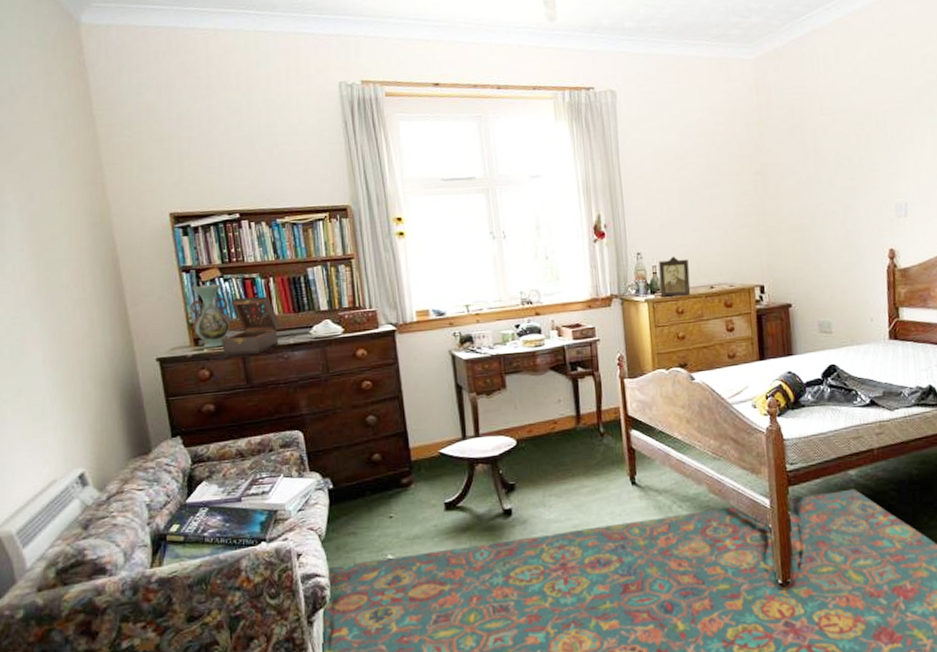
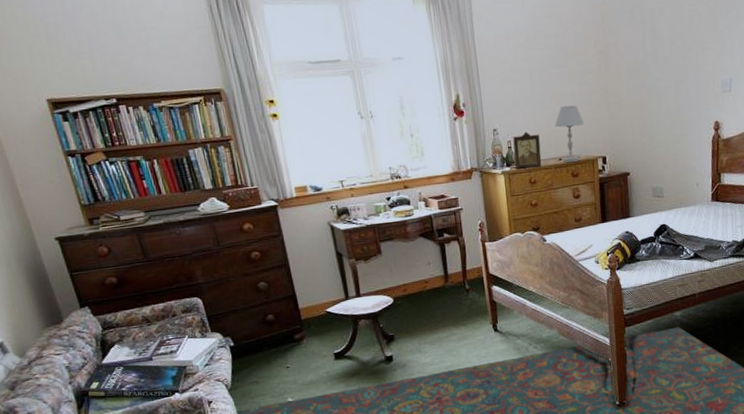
decorative vase: present [190,284,230,350] -> none [79,166,122,228]
jewelry box: present [222,296,281,356] -> none [115,177,170,233]
table lamp: none [706,228,740,292] -> present [555,105,585,163]

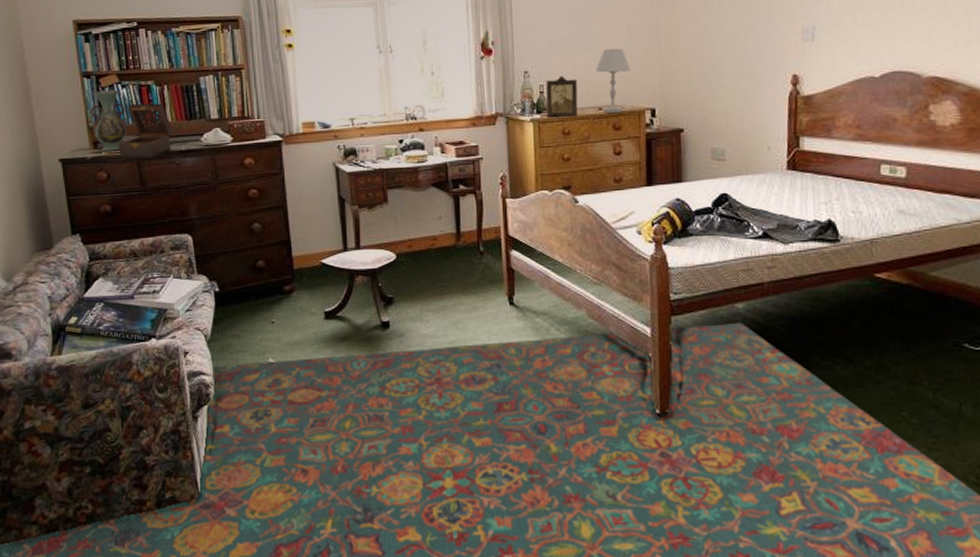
decorative vase: none [79,166,122,228] -> present [90,89,127,153]
jewelry box: none [115,177,170,233] -> present [119,103,173,159]

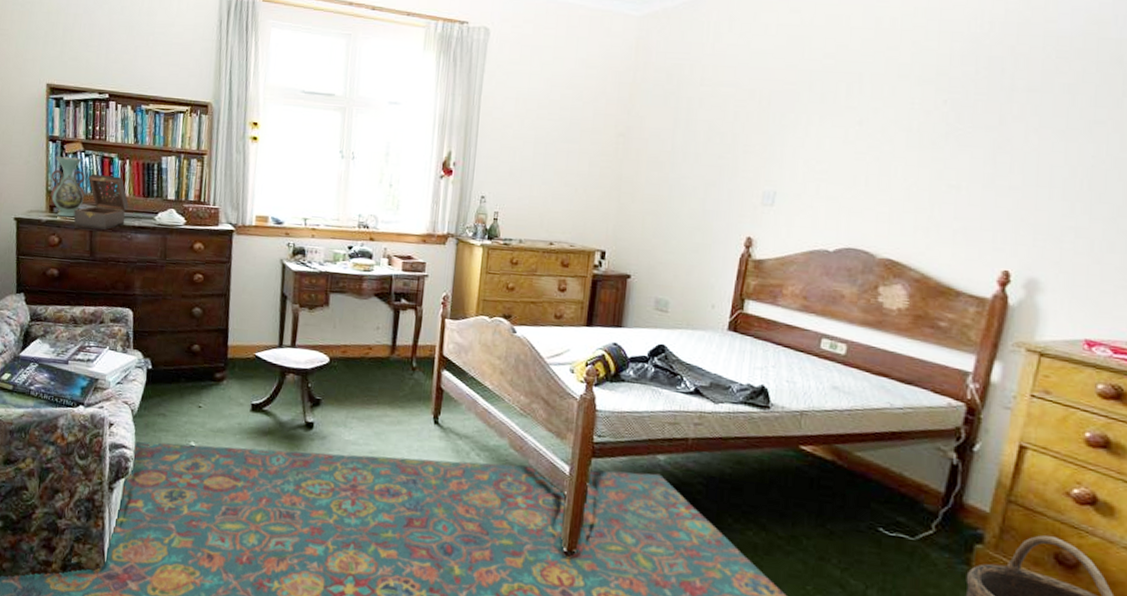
photo frame: present [546,75,578,118] -> none [497,205,532,249]
table lamp: present [596,48,631,114] -> none [552,186,588,251]

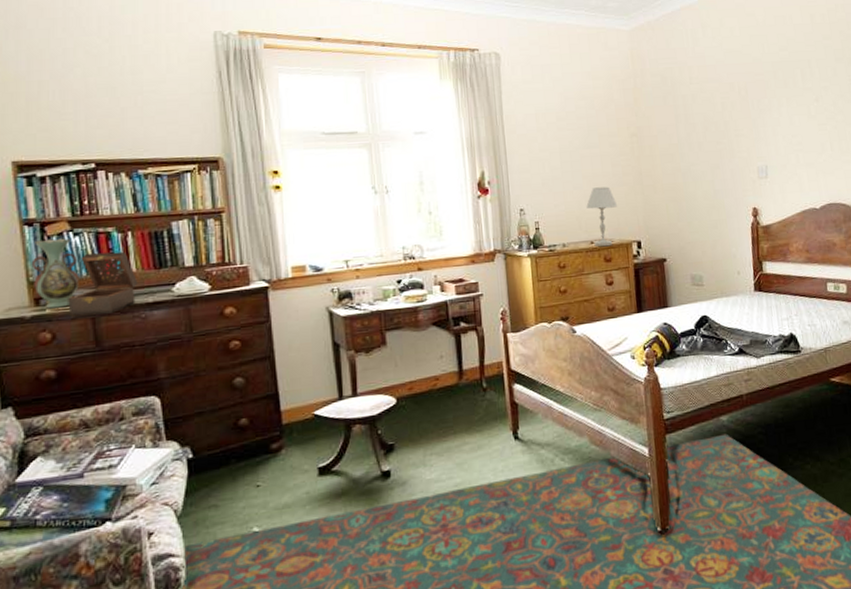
table lamp: none [552,186,588,251] -> present [586,186,618,247]

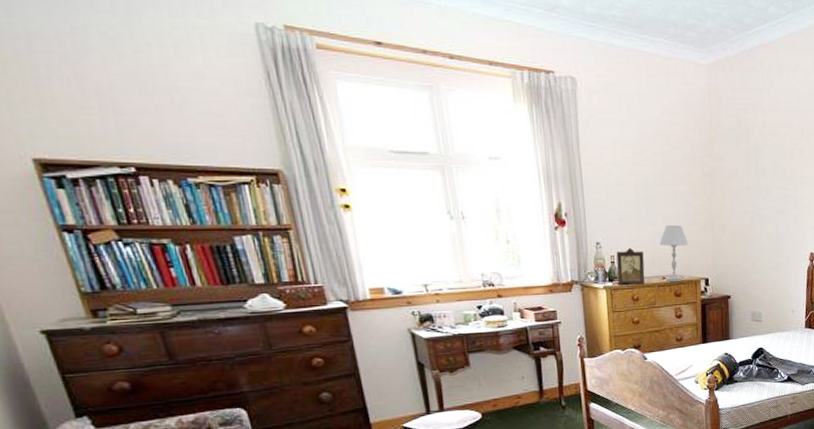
decorative vase: present [31,238,79,310] -> none [79,248,140,322]
jewelry box: present [68,251,138,316] -> none [129,265,206,330]
photo frame: none [541,212,572,253] -> present [616,247,645,286]

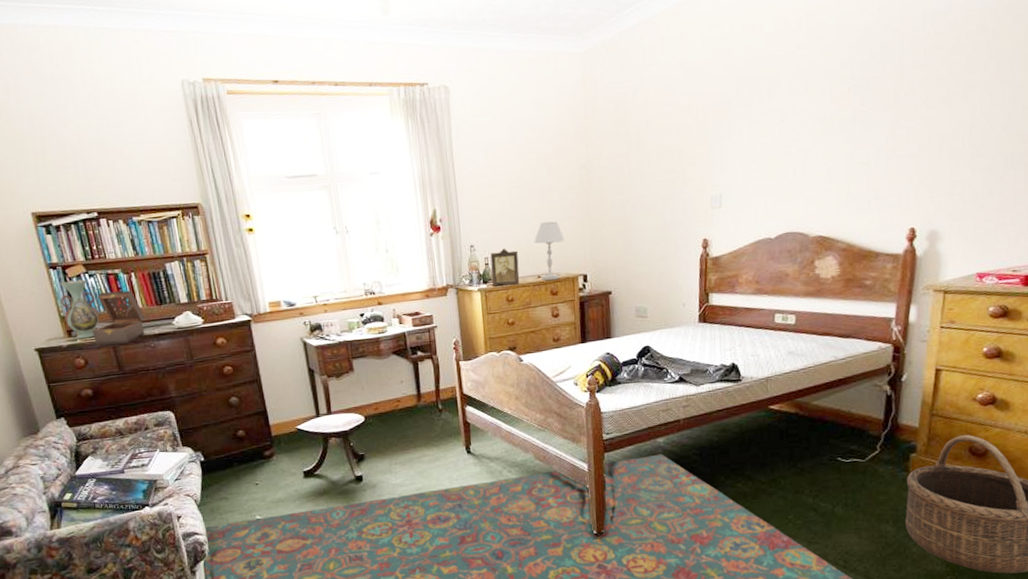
decorative vase: none [79,248,140,322] -> present [60,279,100,340]
jewelry box: none [129,265,206,330] -> present [92,290,145,346]

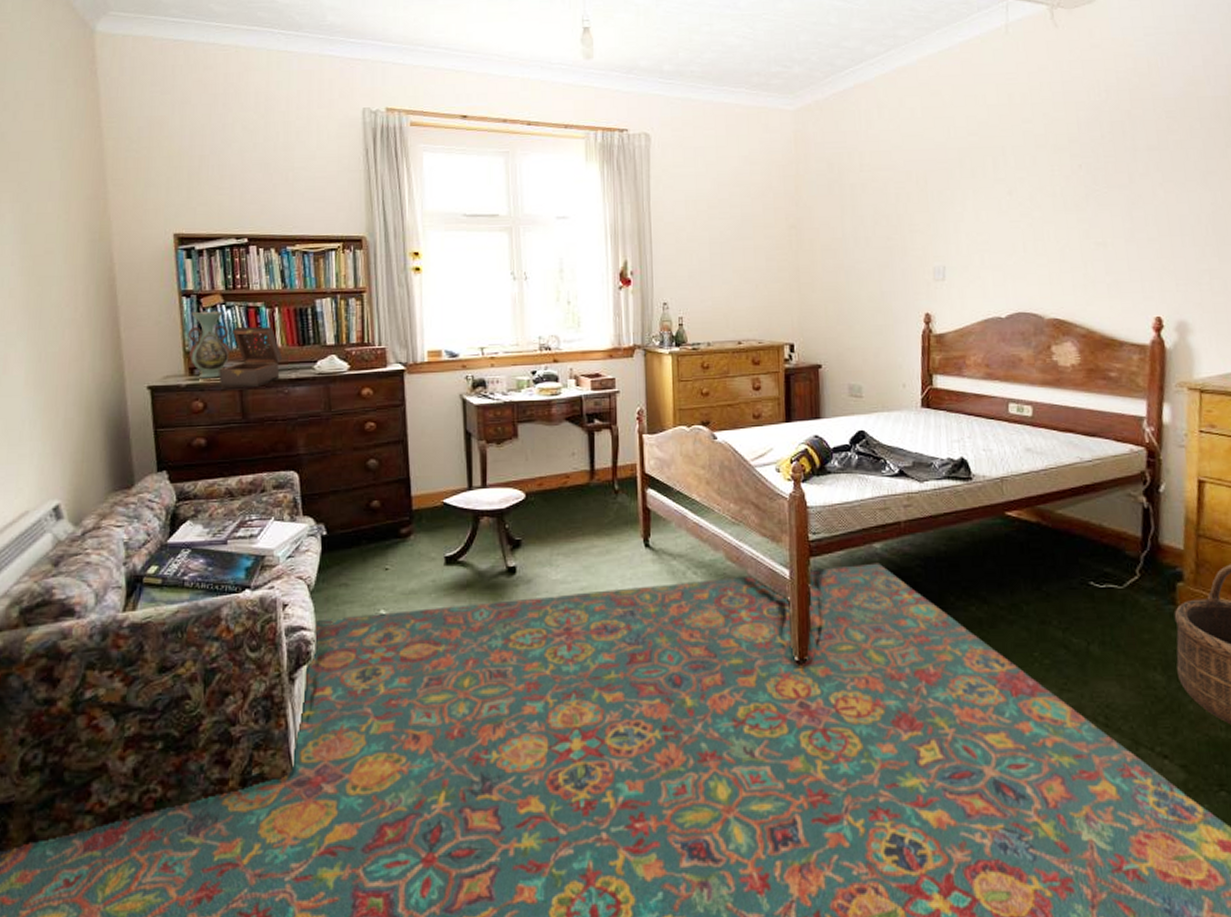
photo frame: present [490,248,520,287] -> none [685,308,718,351]
table lamp: present [534,221,565,281] -> none [735,282,771,348]

